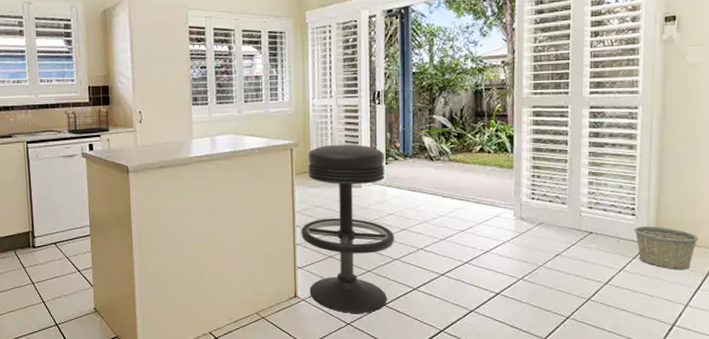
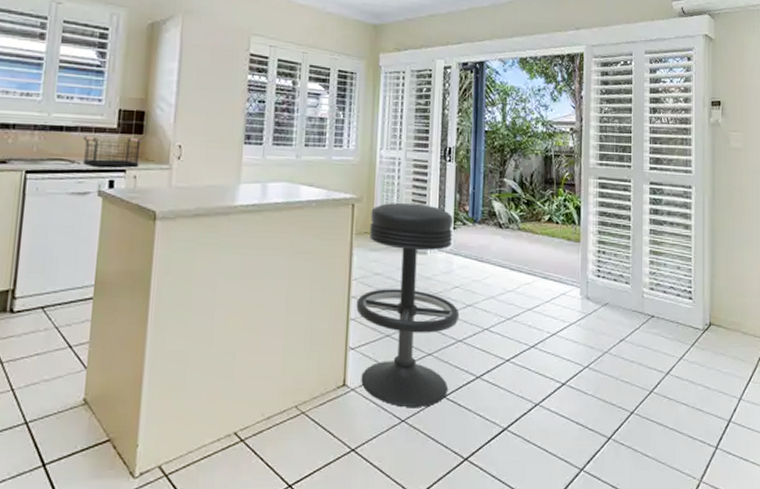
basket: present [634,225,699,269] -> none [691,310,748,359]

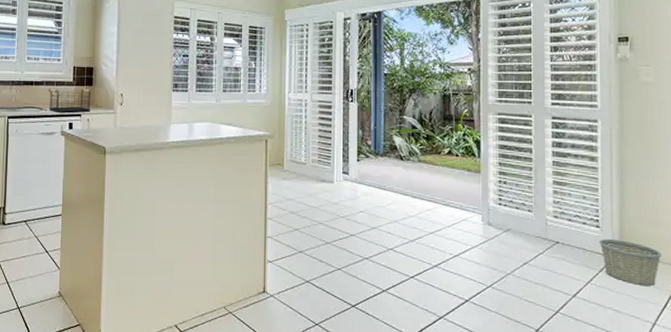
bar stool: present [356,203,460,408] -> none [272,139,365,314]
basket: none [691,310,748,359] -> present [599,238,662,286]

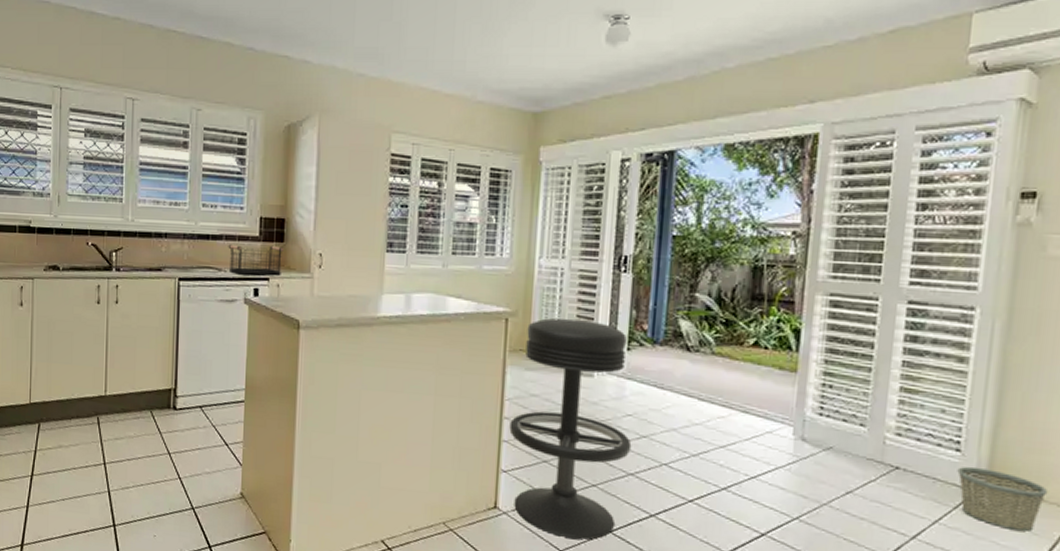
bar stool: none [272,139,365,314] -> present [509,318,632,540]

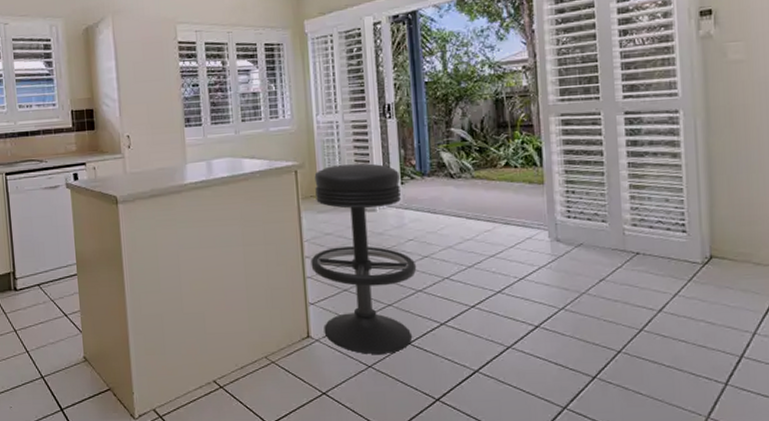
dish rack: present [228,244,284,276] -> none [46,133,96,164]
basket: present [957,466,1049,532] -> none [686,243,761,292]

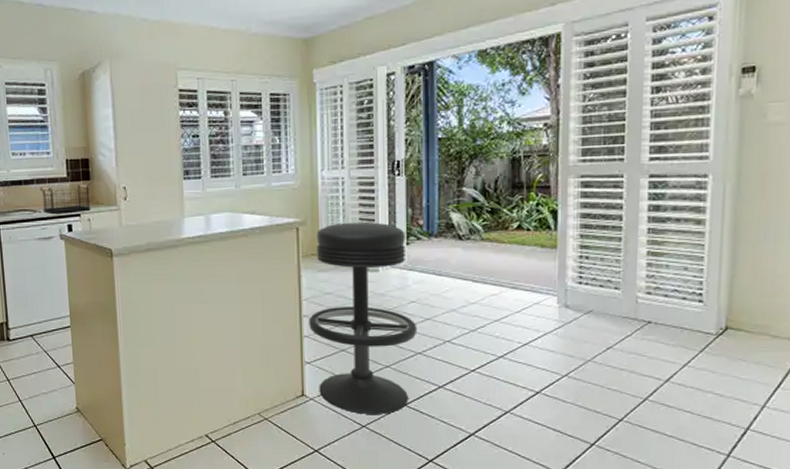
dish rack: none [46,133,96,164] -> present [39,184,91,215]

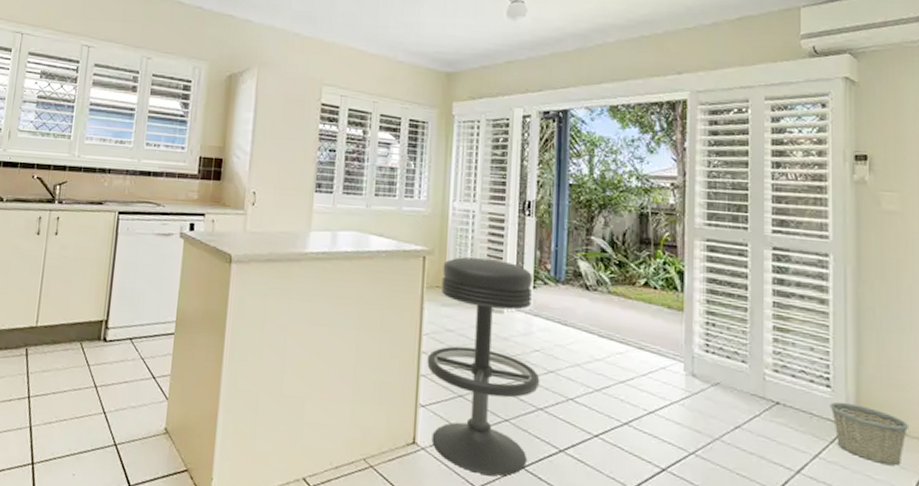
dish rack: present [39,184,91,215] -> none [167,181,220,212]
basket: none [701,314,780,364] -> present [830,401,910,465]

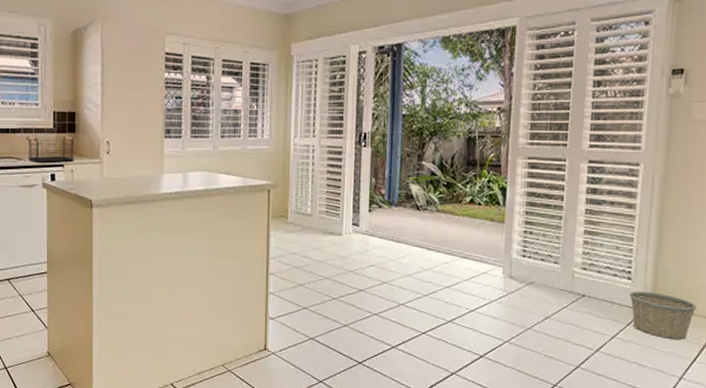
dish rack: none [167,181,220,212] -> present [26,136,76,164]
bar stool: present [427,257,540,476] -> none [274,188,375,371]

